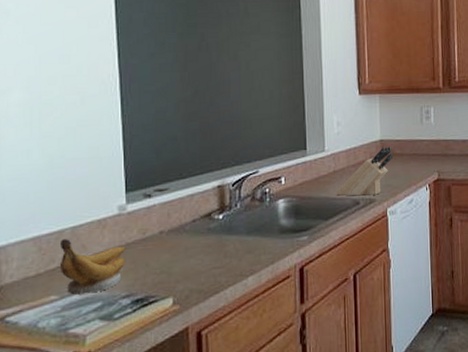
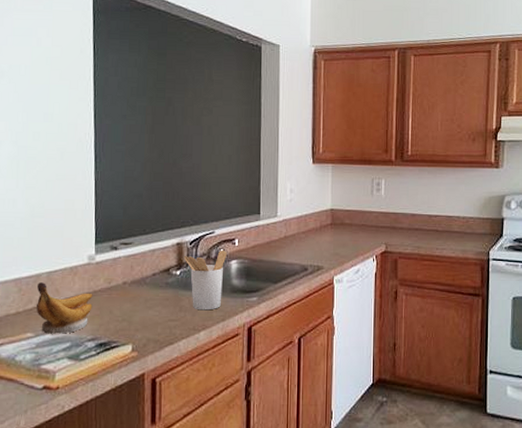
utensil holder: none [226,190,273,255] -> present [183,251,227,311]
knife block: present [334,147,394,196] -> none [284,216,343,262]

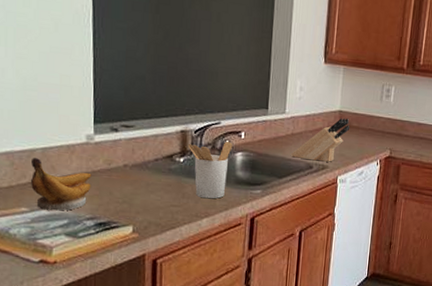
knife block: none [284,216,343,262] -> present [290,118,350,162]

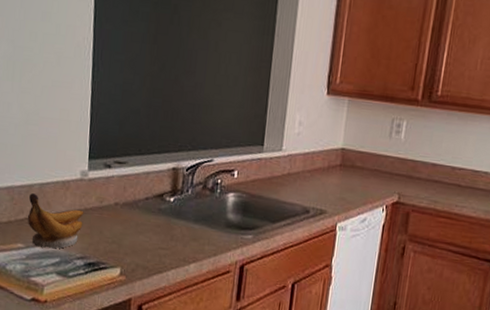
utensil holder: present [187,142,233,199] -> none [178,181,225,243]
knife block: present [290,118,350,162] -> none [285,157,353,207]

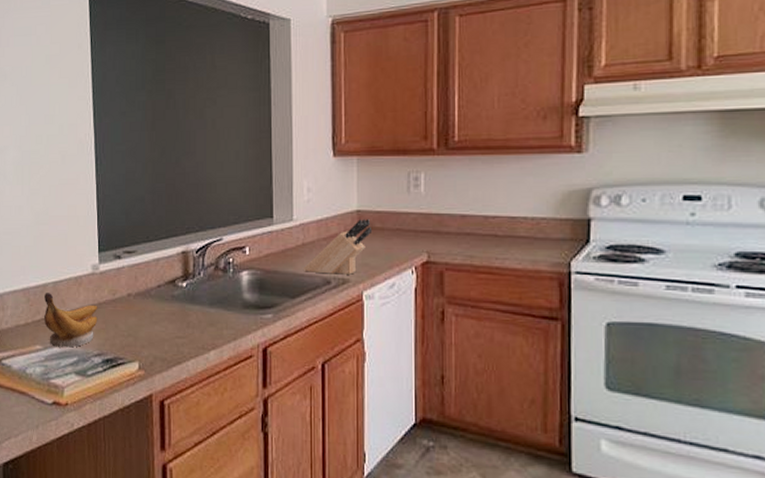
knife block: none [285,157,353,207] -> present [303,219,373,275]

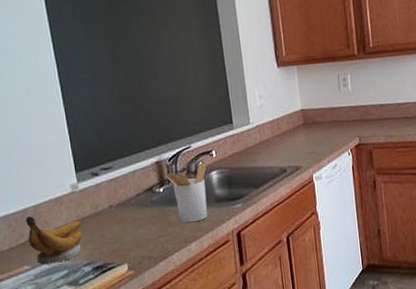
utensil holder: none [189,260,237,328] -> present [164,163,208,223]
knife block: present [303,219,373,275] -> none [262,116,315,165]

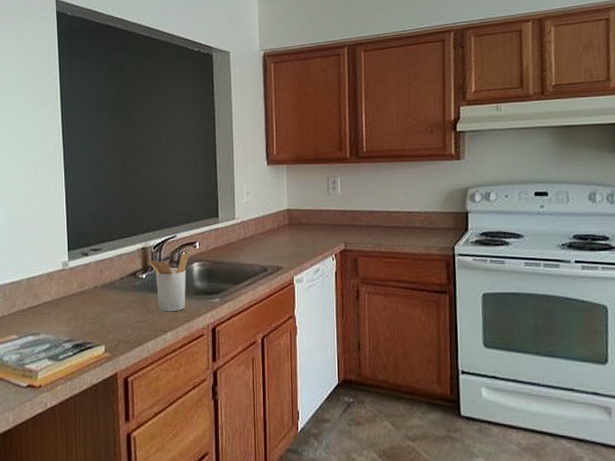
banana: present [26,216,83,265] -> none [19,288,68,336]

